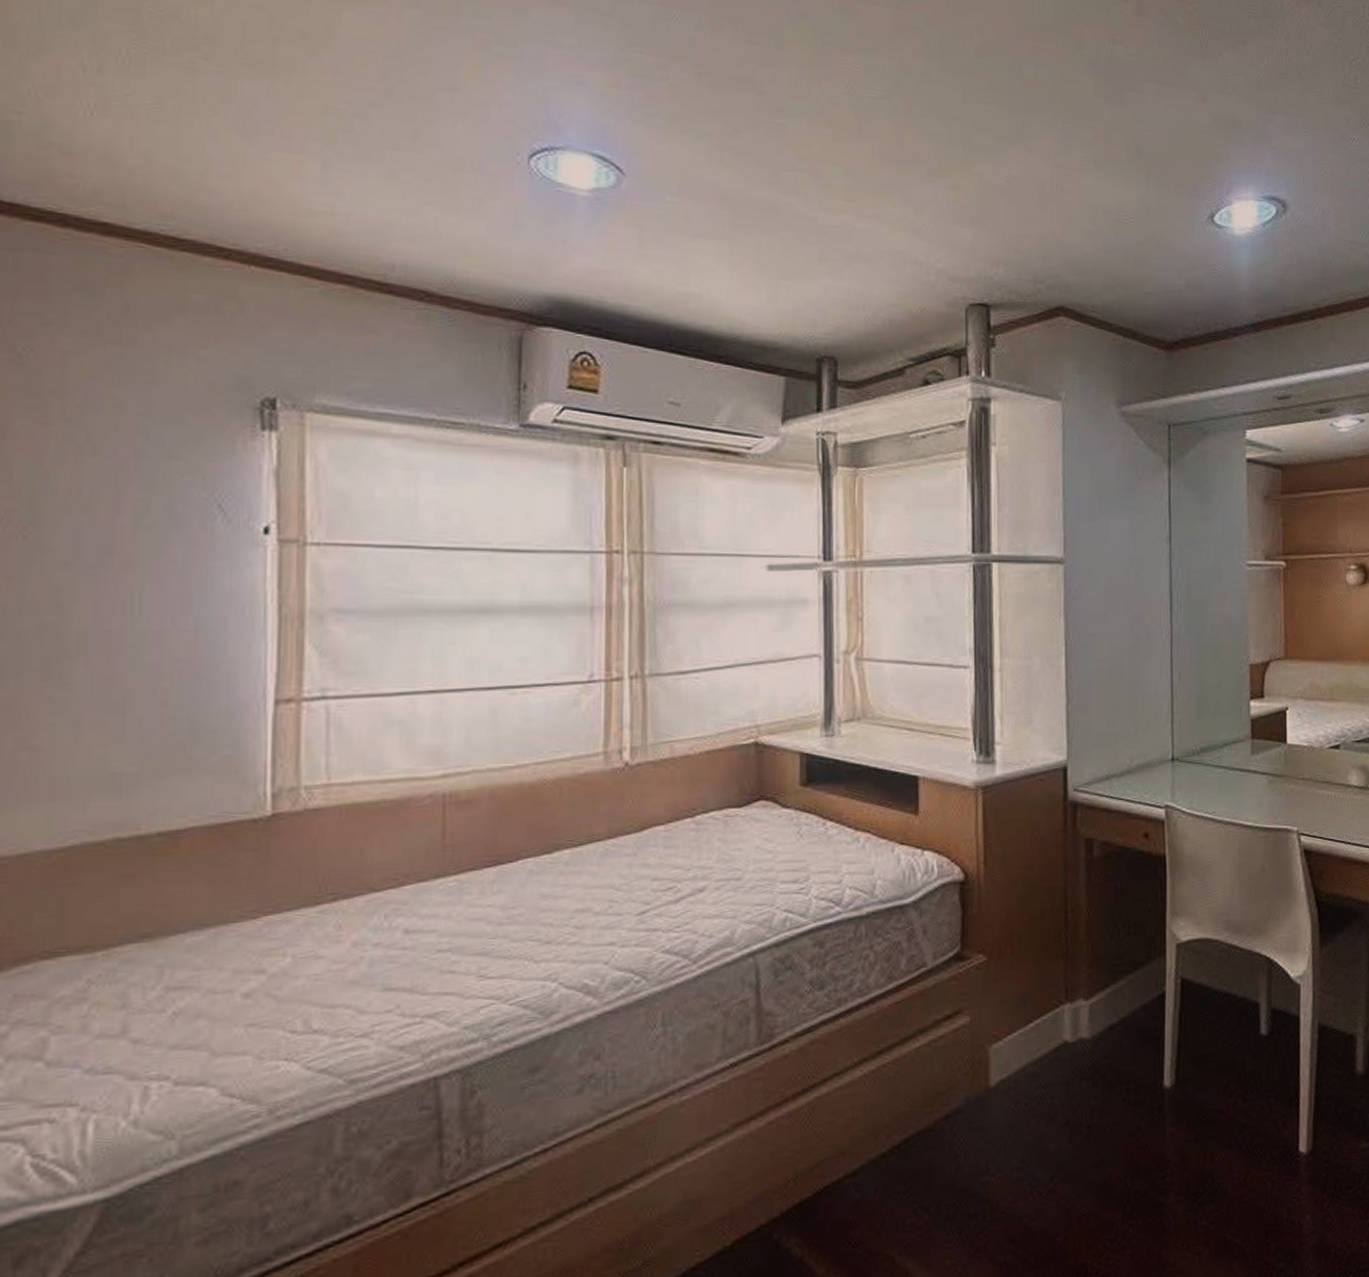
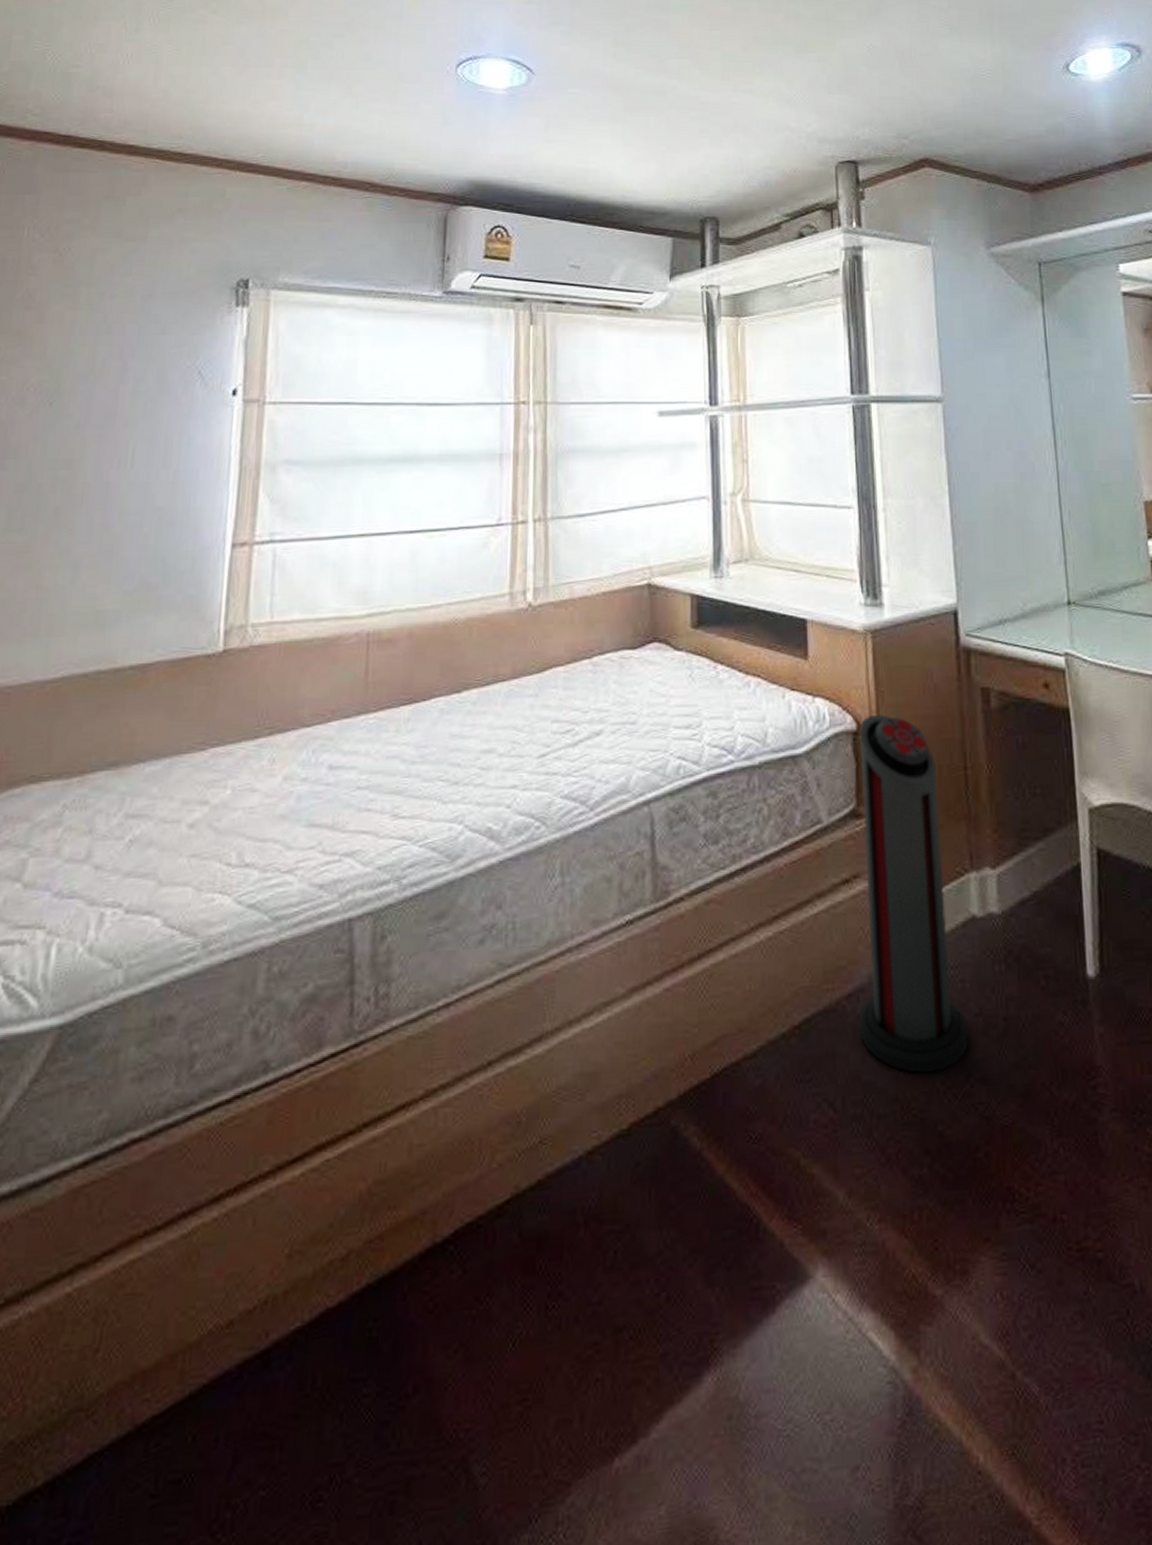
air purifier: none [956,865,1055,1178] -> present [860,714,969,1074]

